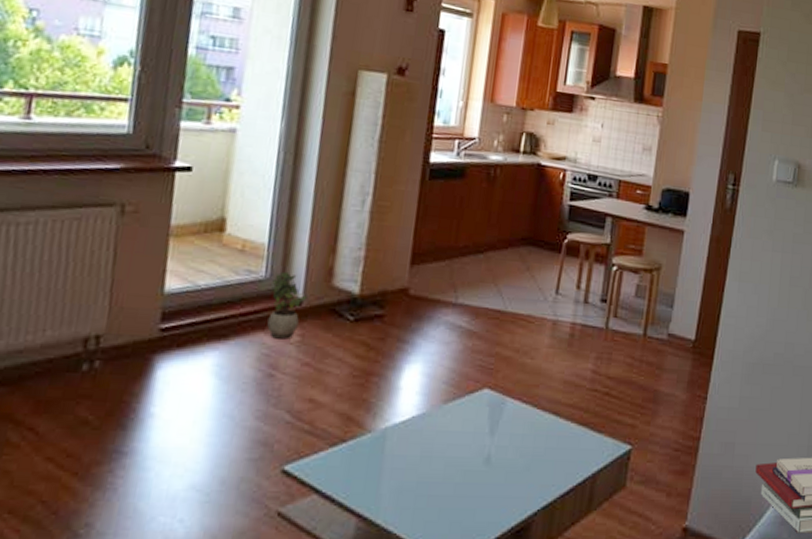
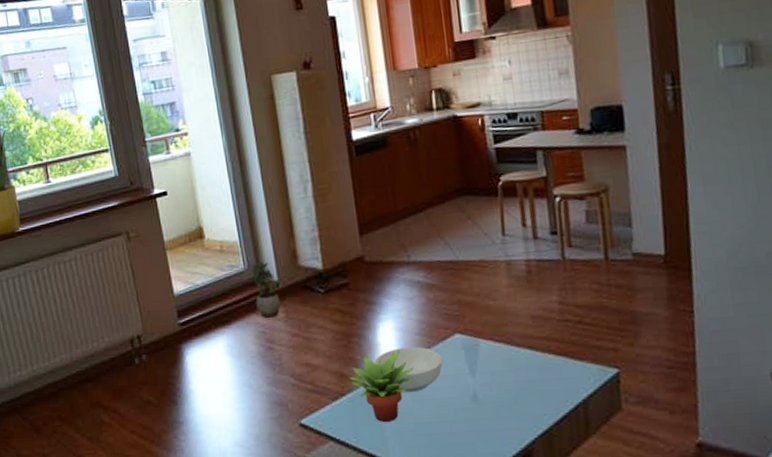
succulent plant: none [356,397,431,477] -> present [349,350,413,422]
bowl: none [389,395,465,446] -> present [374,346,443,392]

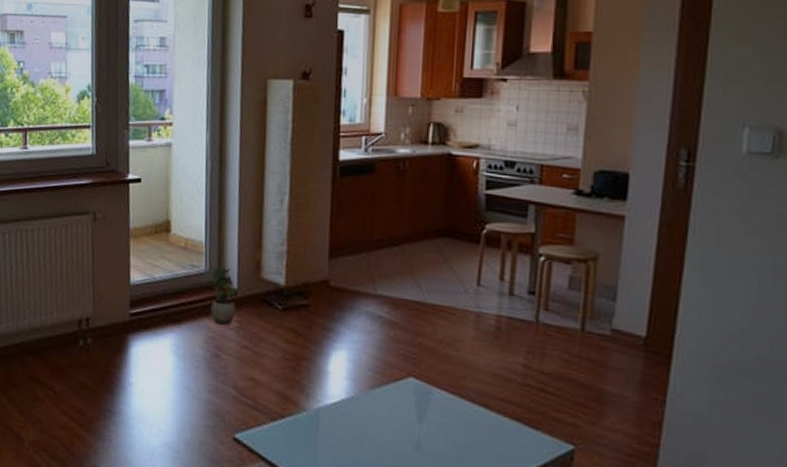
succulent plant: present [349,350,413,422] -> none [292,381,360,454]
bowl: present [374,346,443,392] -> none [320,380,392,428]

